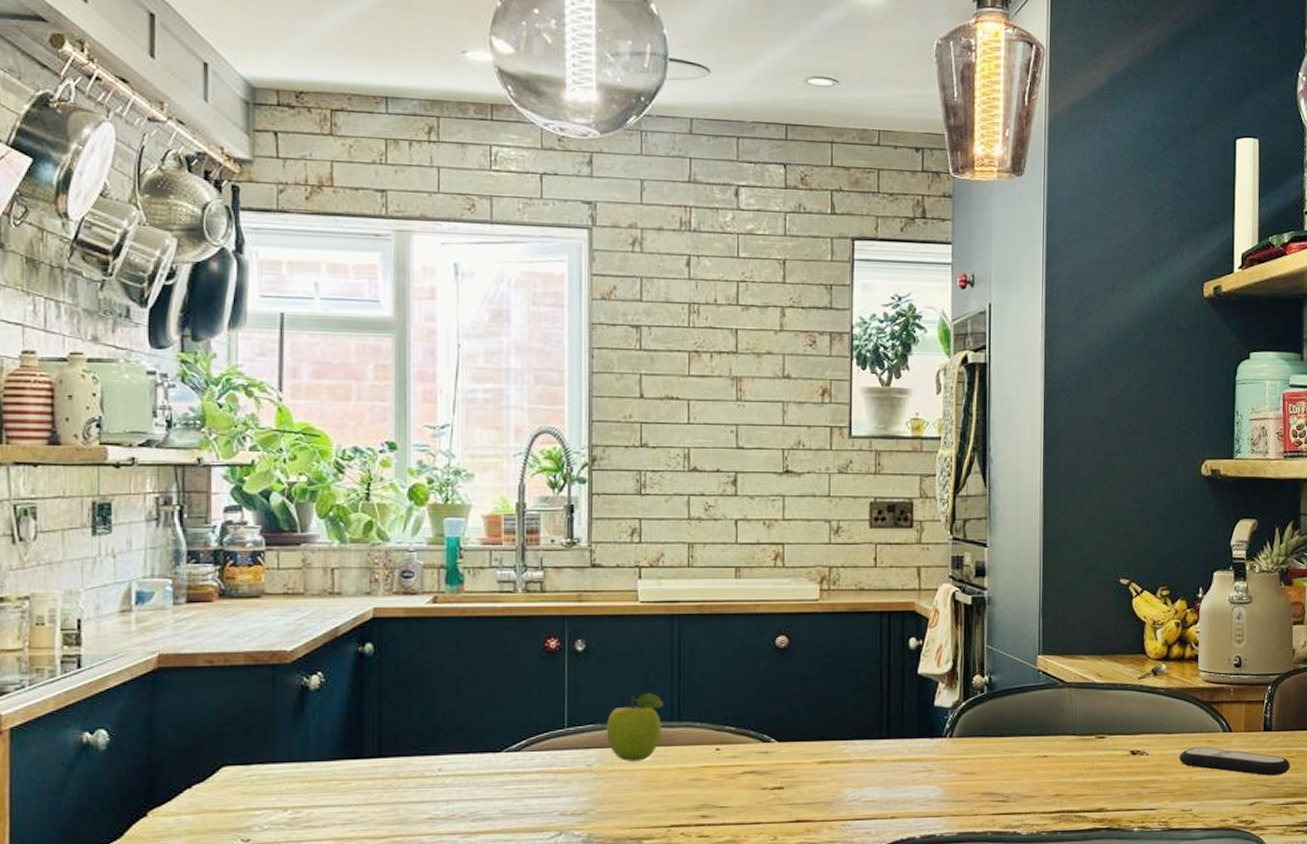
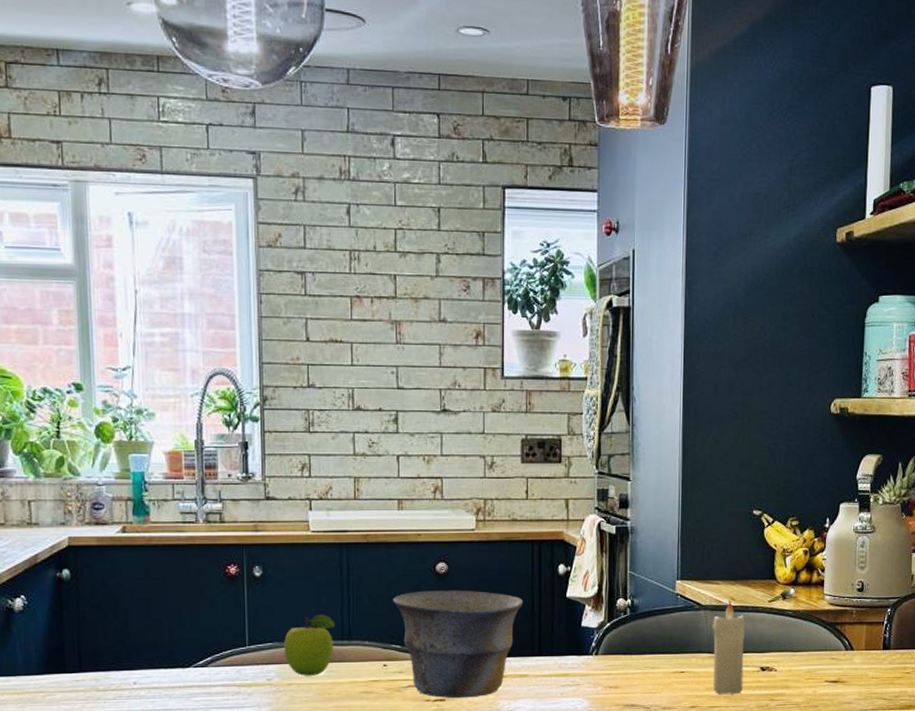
bowl: none [728,666,871,786] -> present [393,590,524,699]
candle: none [1078,677,1114,782] -> present [713,600,746,695]
remote control: present [1179,746,1291,776] -> none [805,663,907,690]

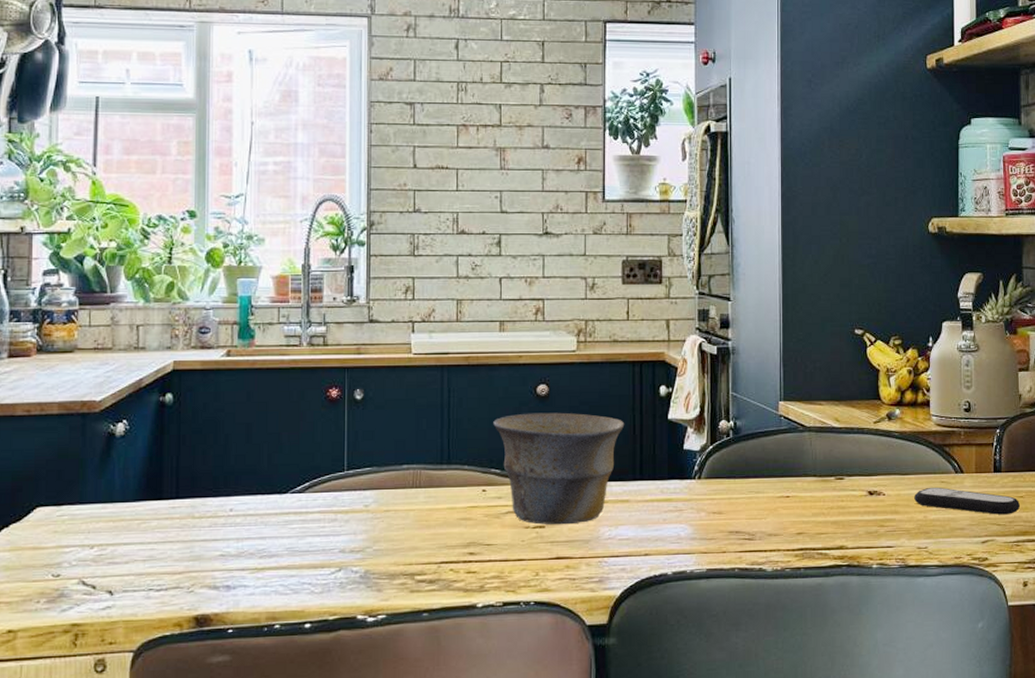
fruit: present [284,614,336,676] -> none [383,438,435,502]
candle: present [713,600,746,695] -> none [818,421,852,521]
remote control: none [805,663,907,690] -> present [914,487,1021,515]

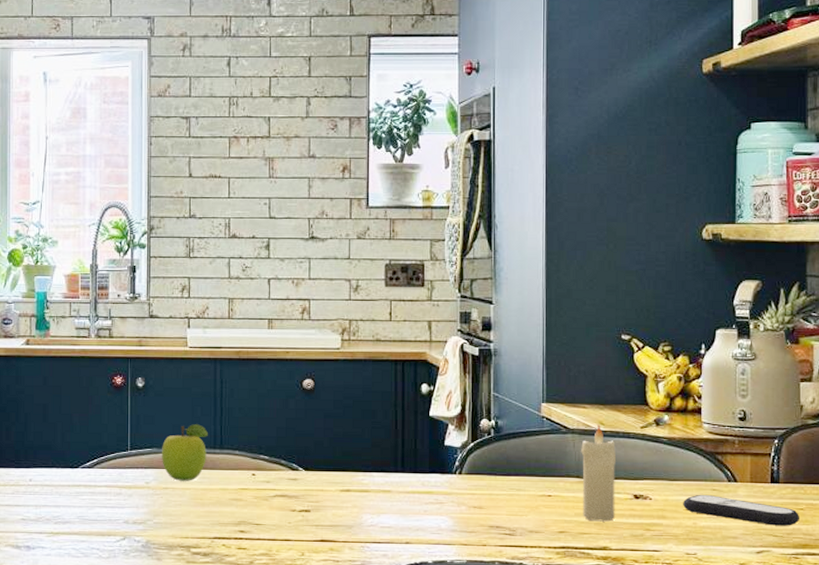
fruit: none [383,438,435,502] -> present [162,424,209,481]
bowl: present [493,412,625,525] -> none [262,405,387,510]
candle: none [818,421,852,521] -> present [581,425,617,522]

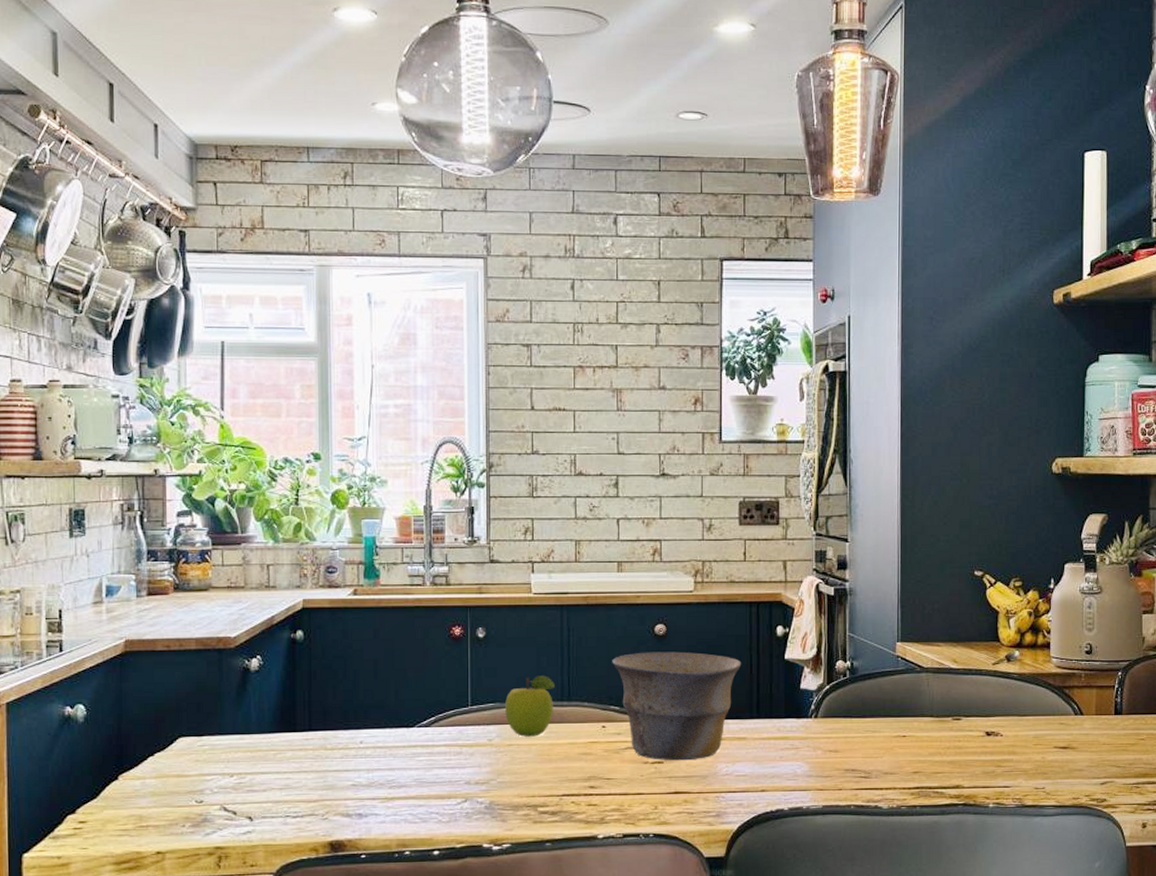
bowl: none [262,405,387,510] -> present [612,651,742,761]
candle: present [581,425,617,522] -> none [935,662,969,760]
remote control: present [683,494,800,526] -> none [1032,728,1141,757]

